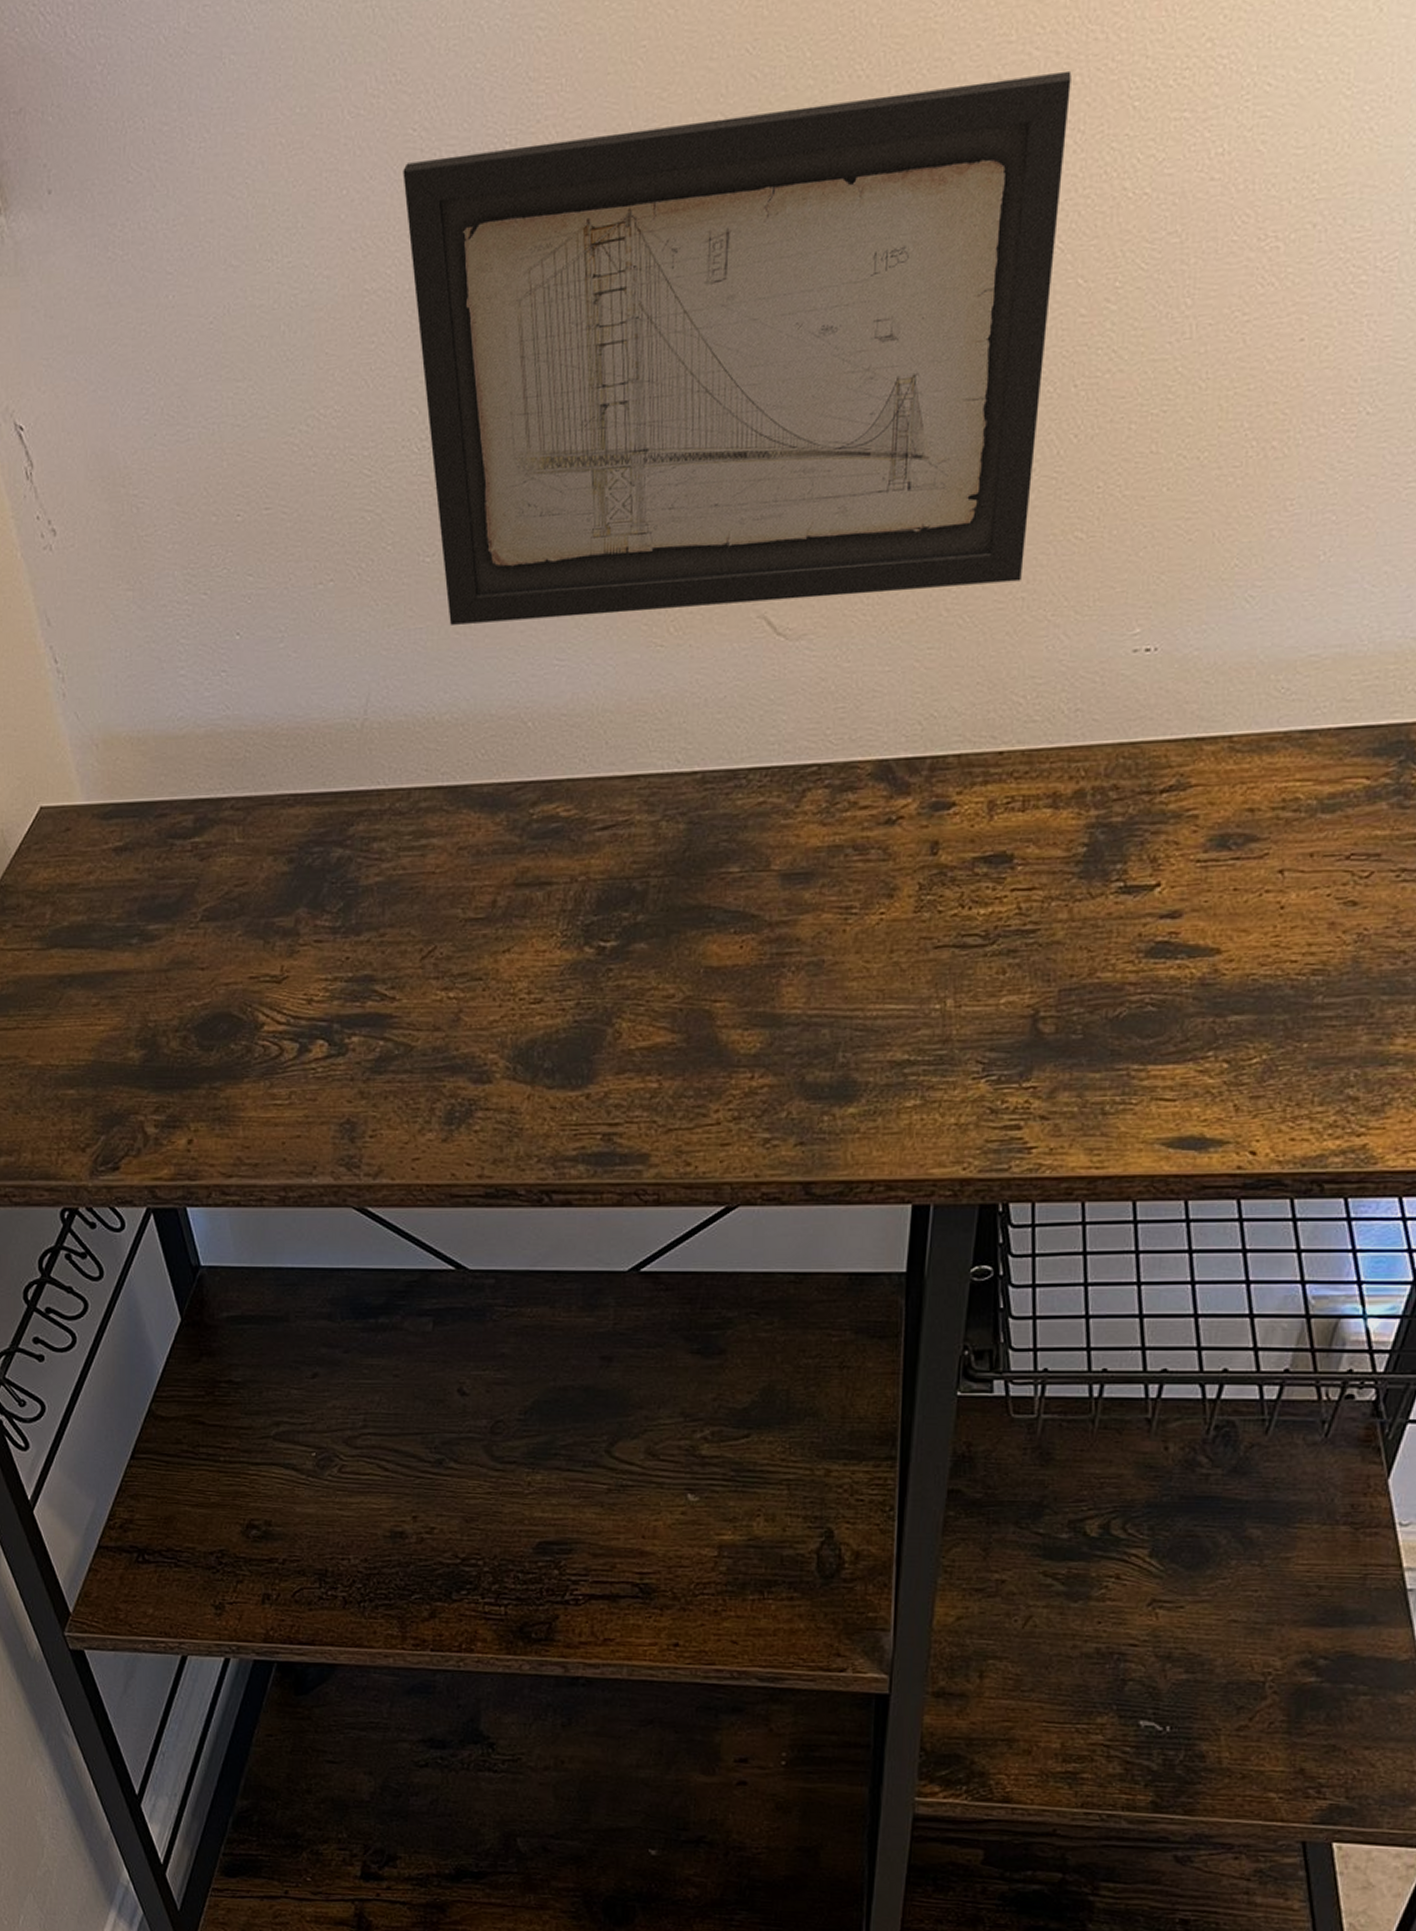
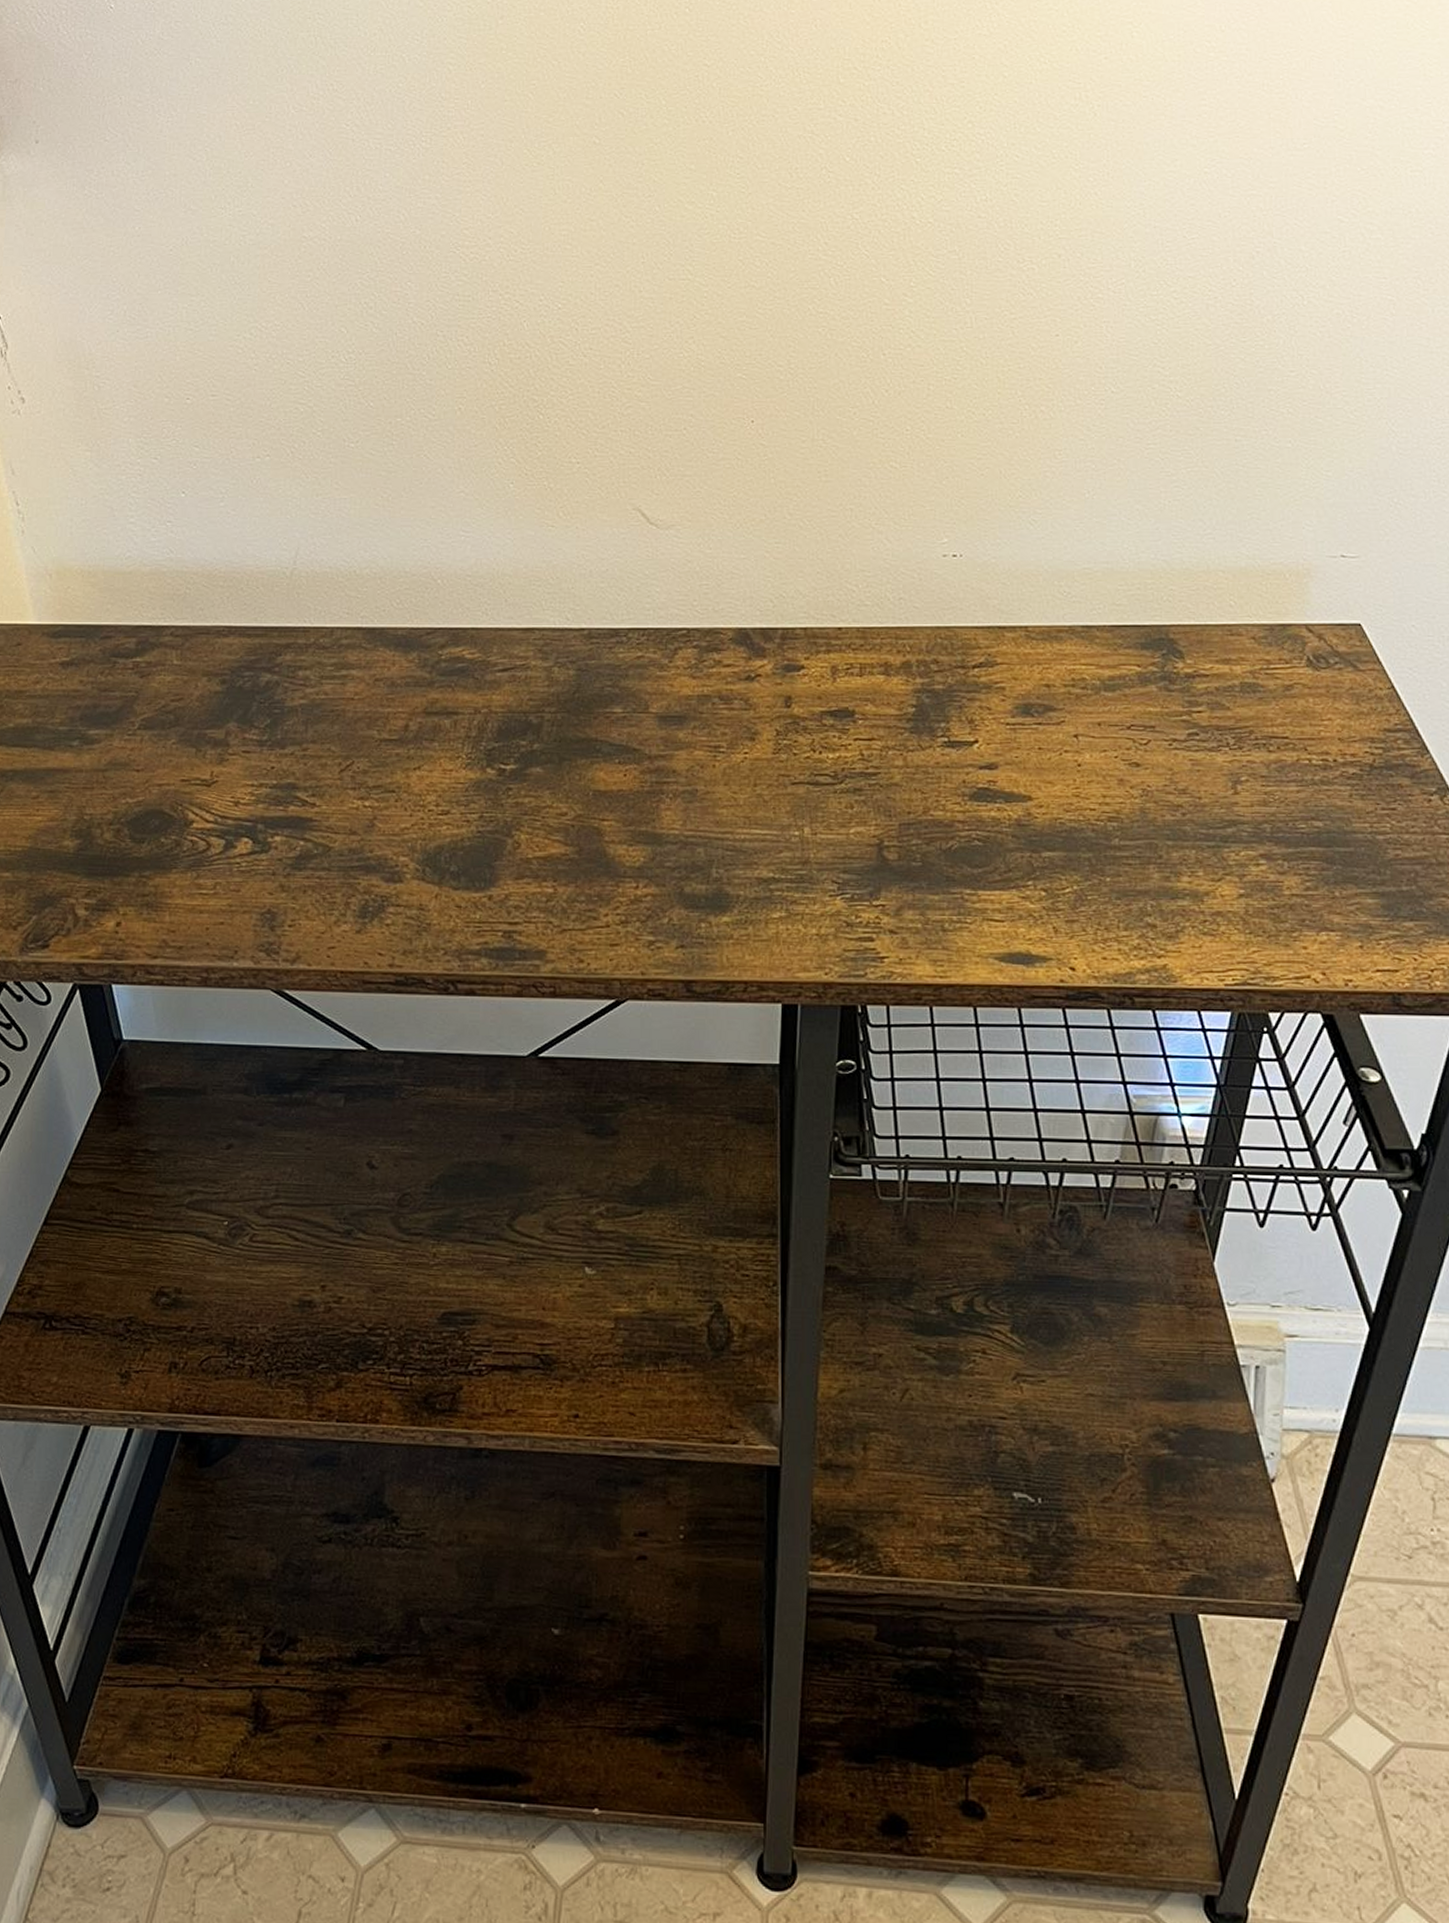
wall art: present [403,70,1072,625] -> none [337,132,867,498]

